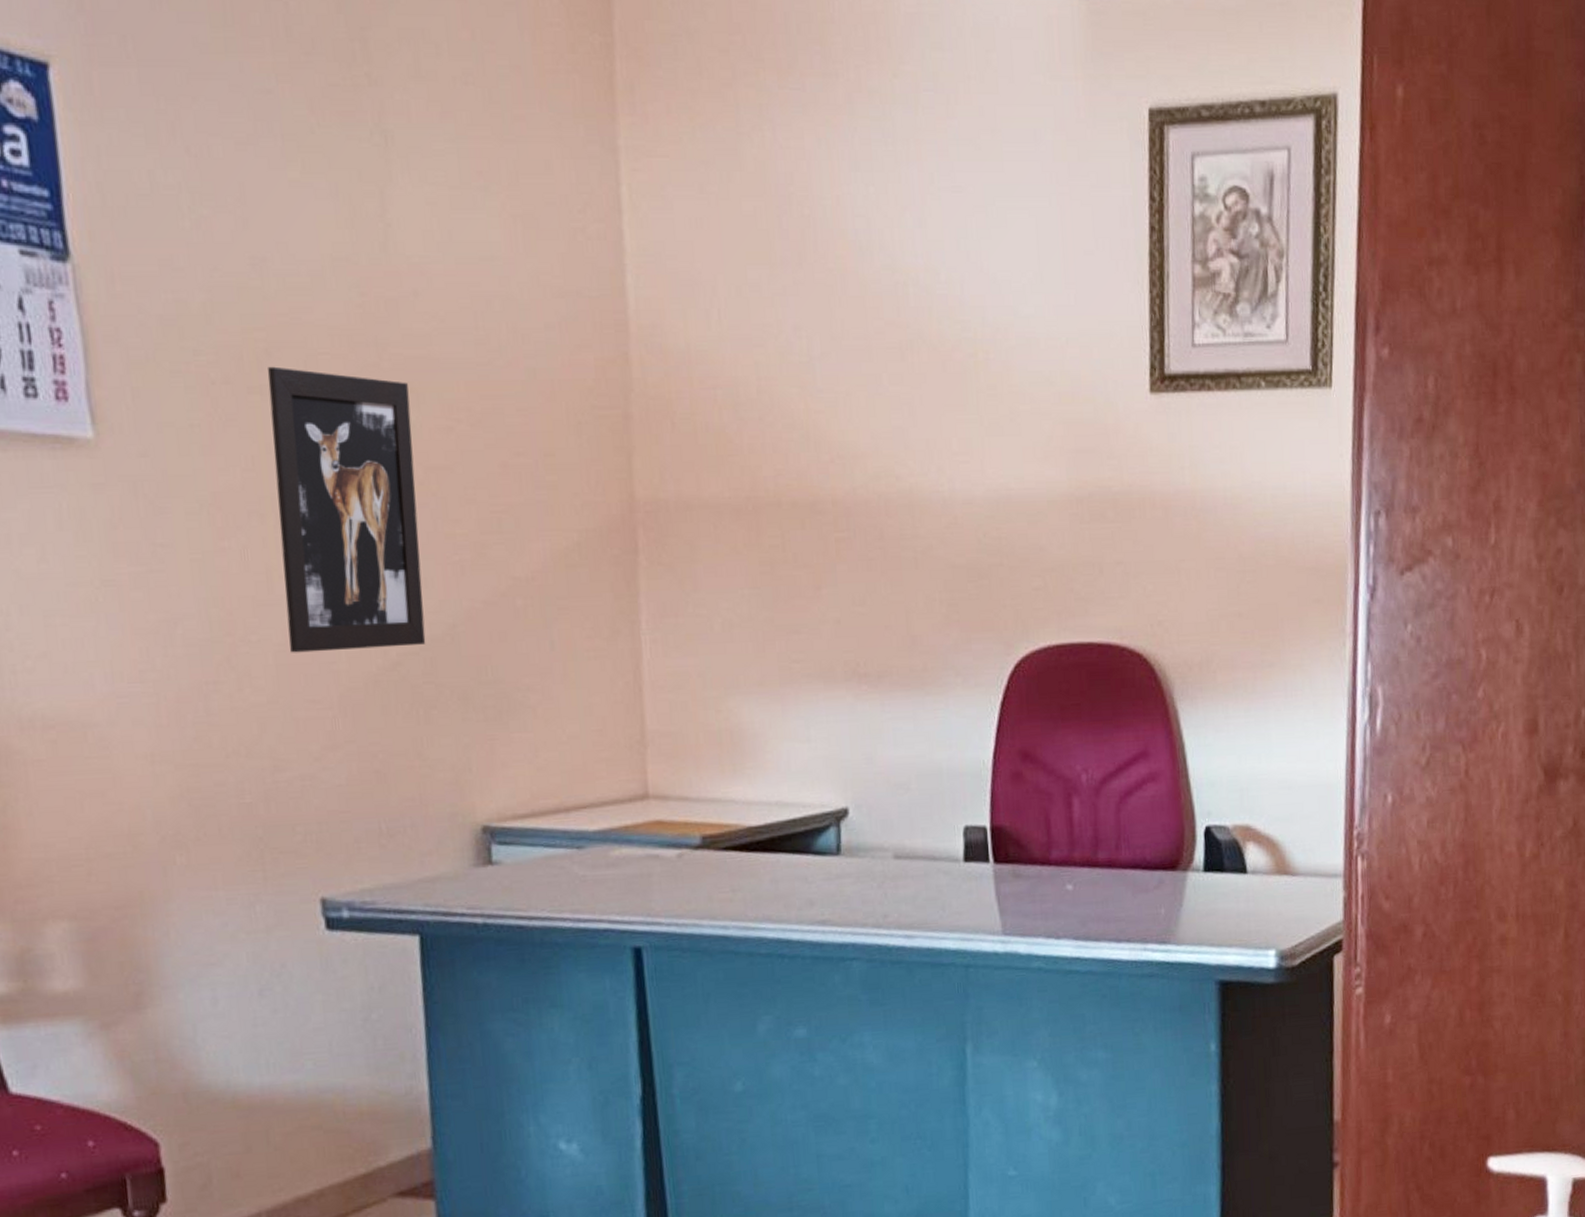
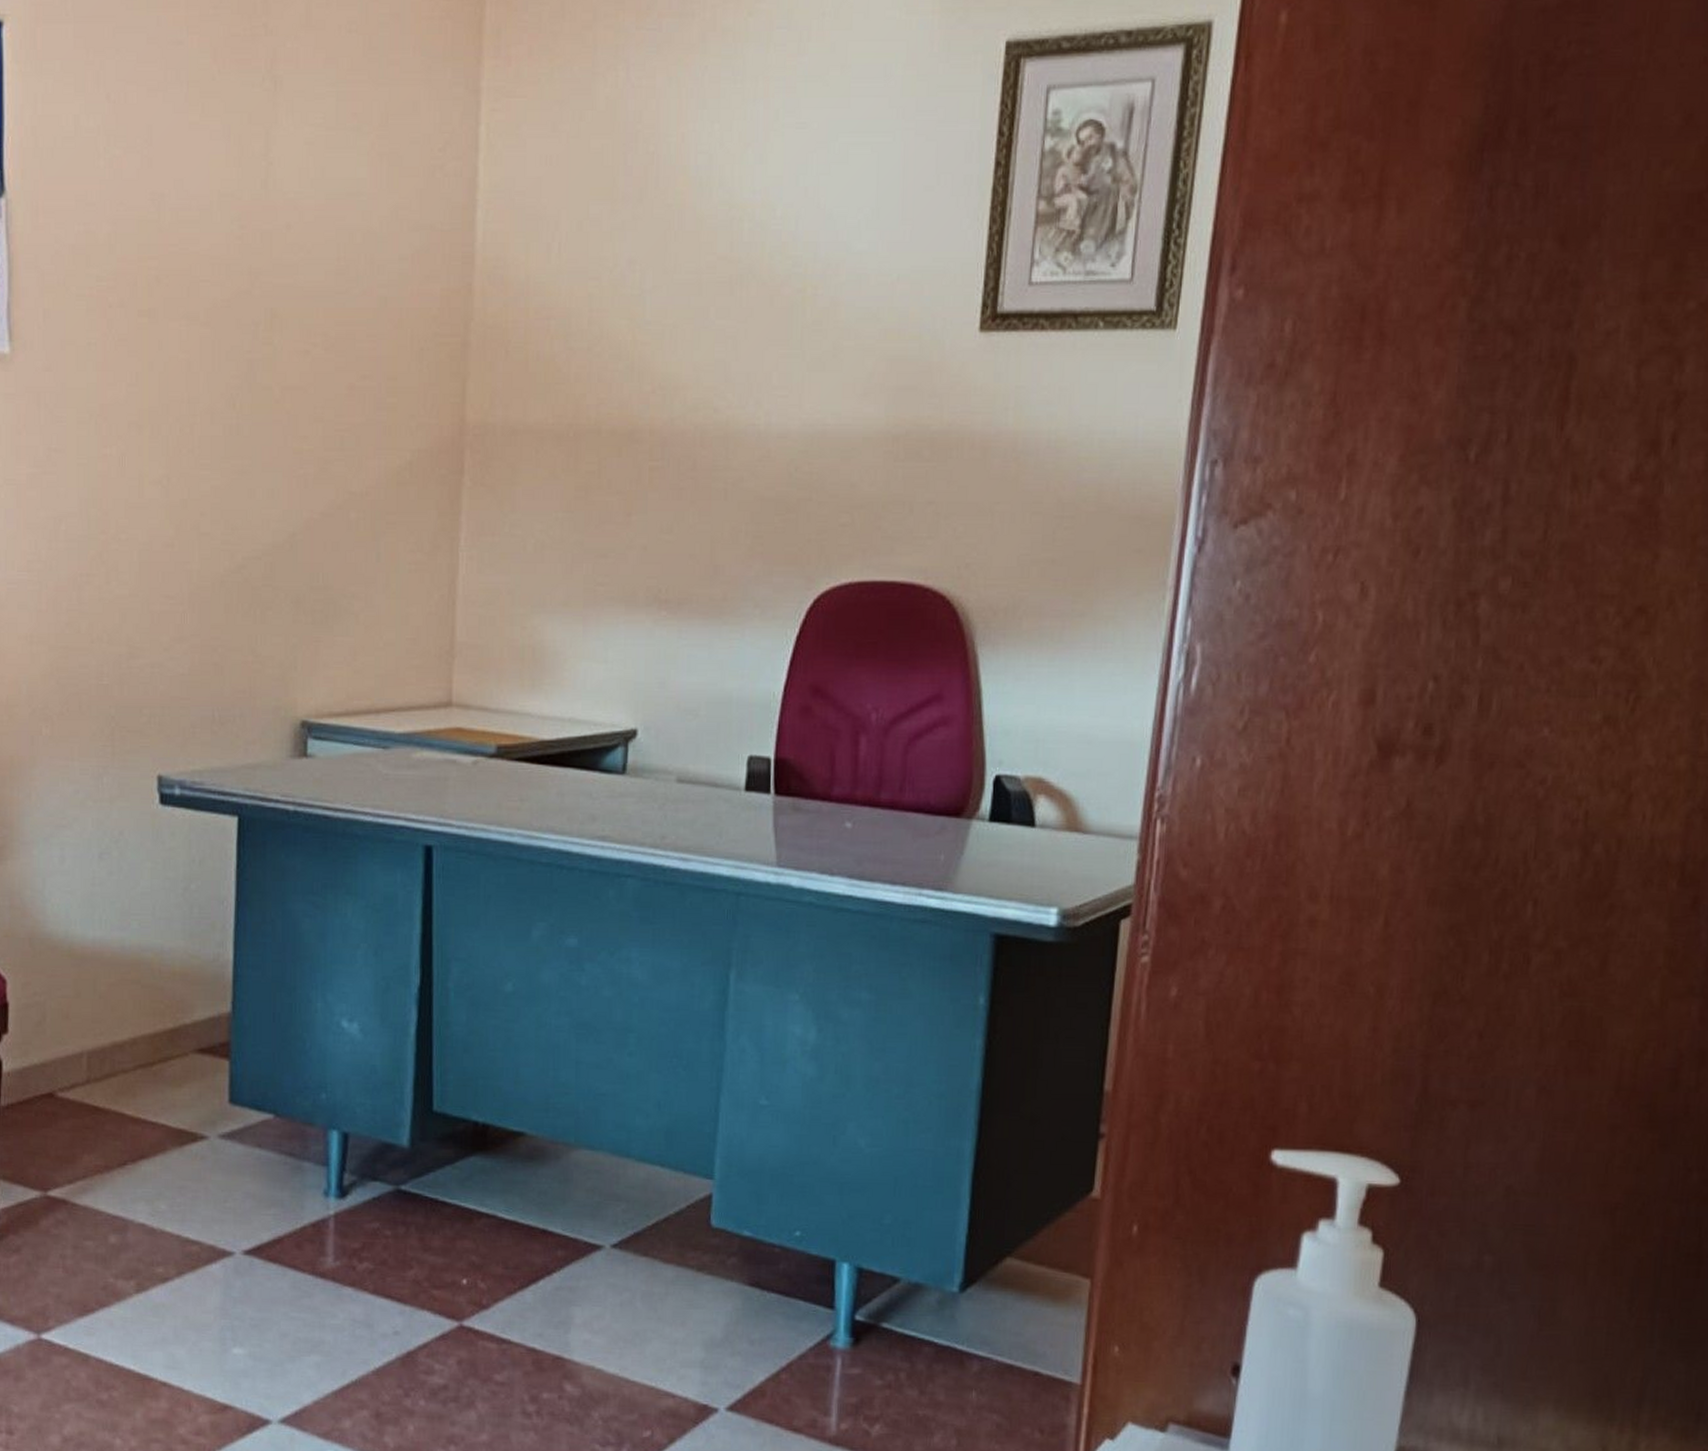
wall art: present [267,366,426,653] -> none [153,292,274,552]

